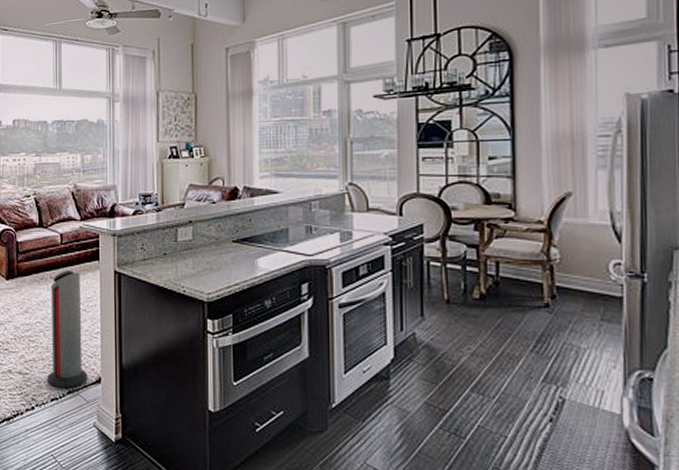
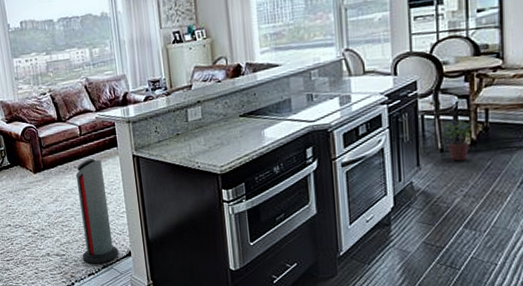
potted plant: none [449,269,482,316] -> present [442,118,473,161]

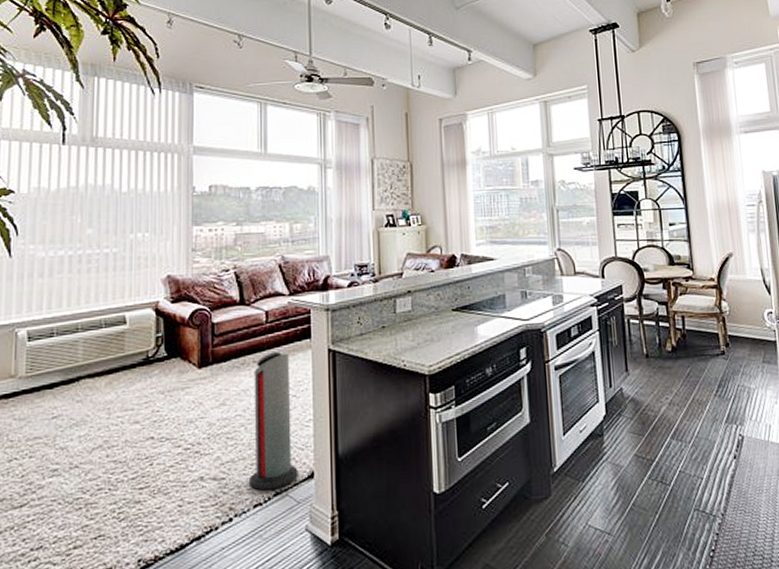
potted plant: present [442,118,473,161] -> none [646,324,673,368]

